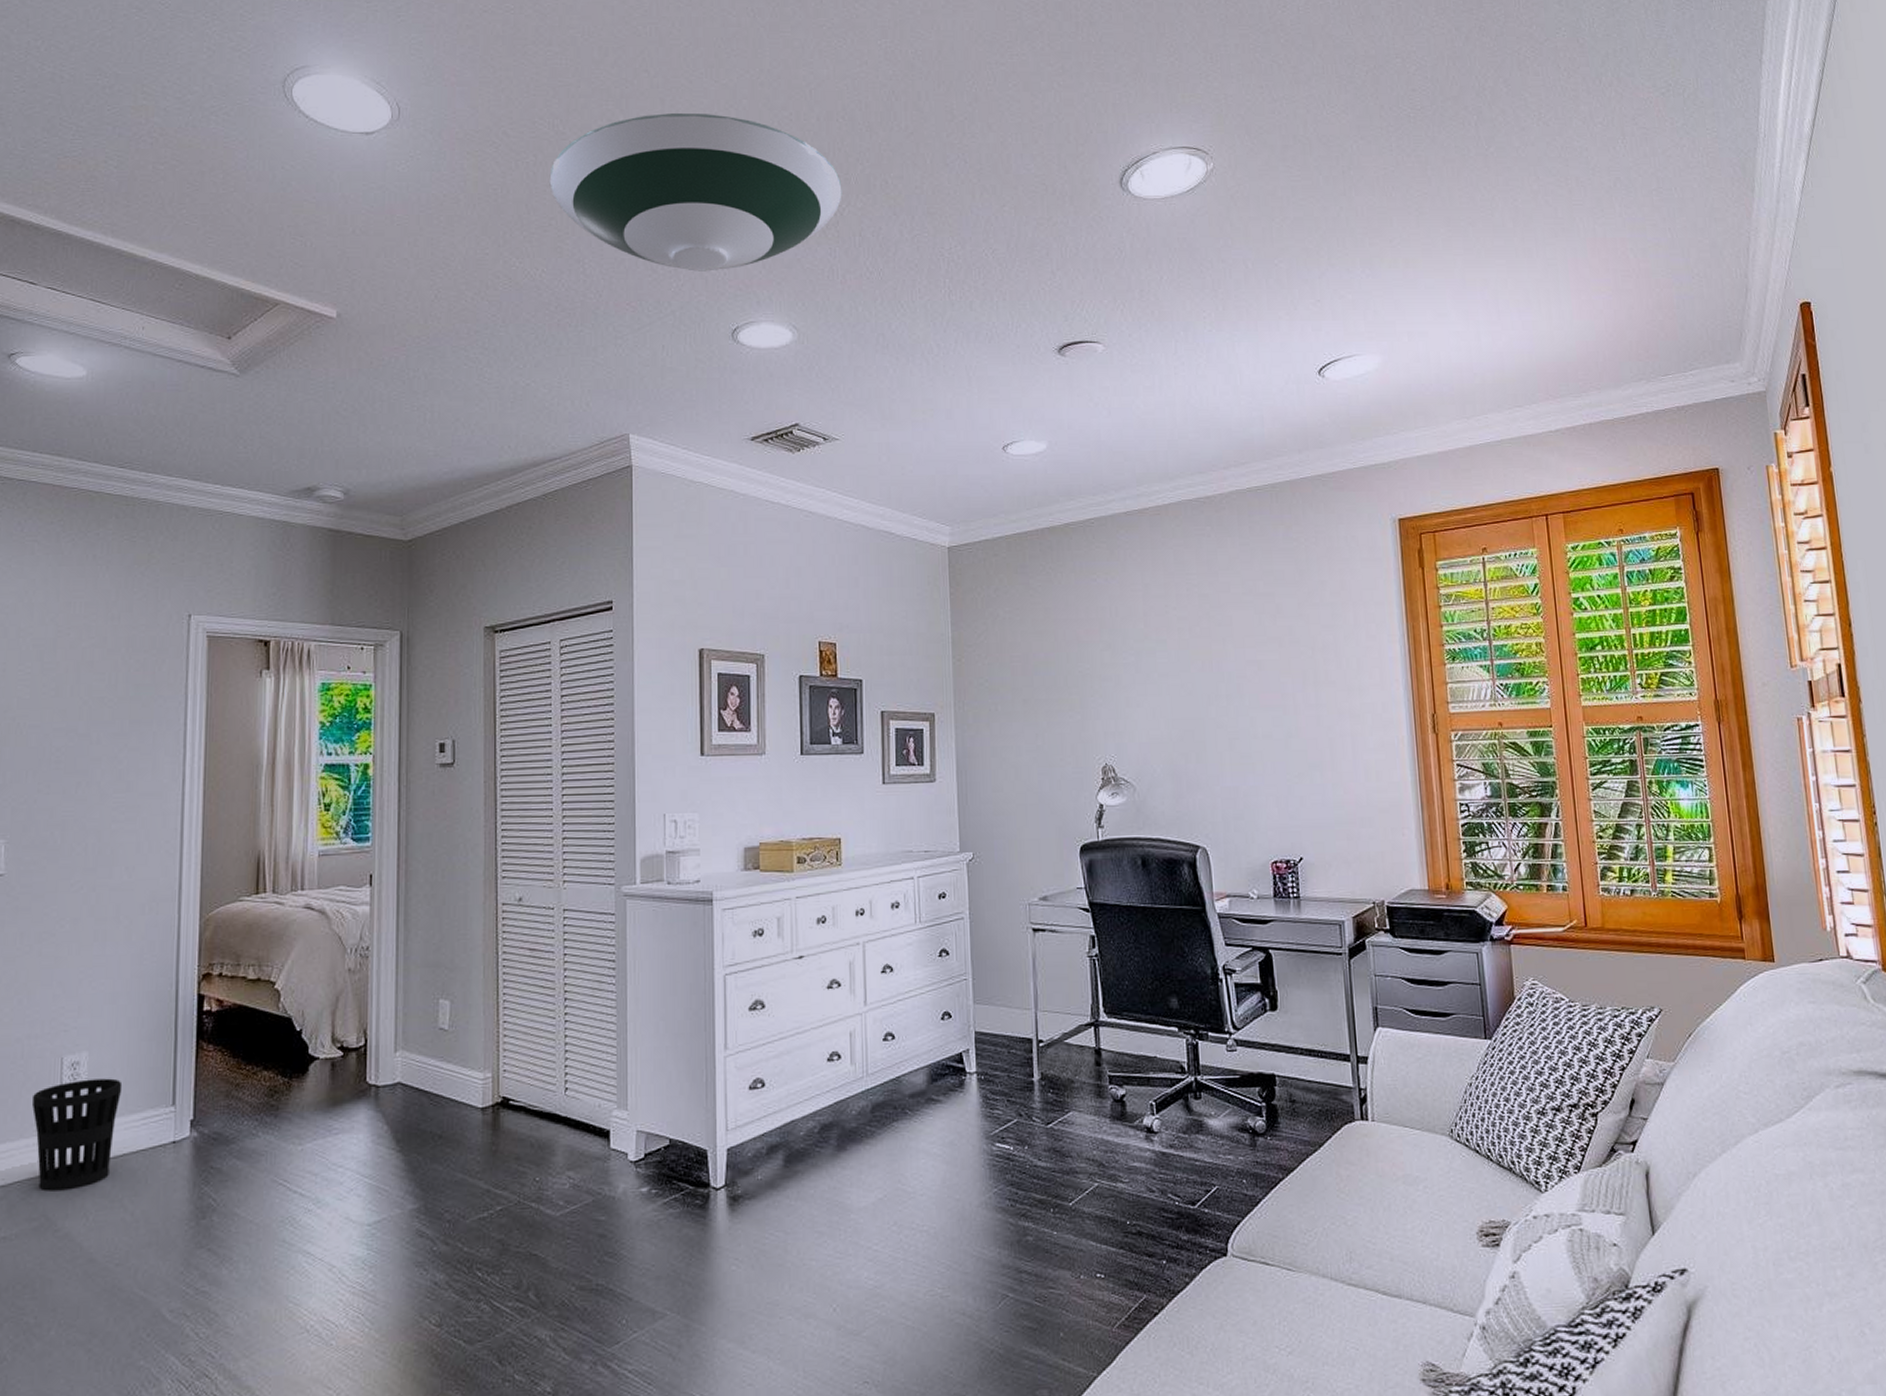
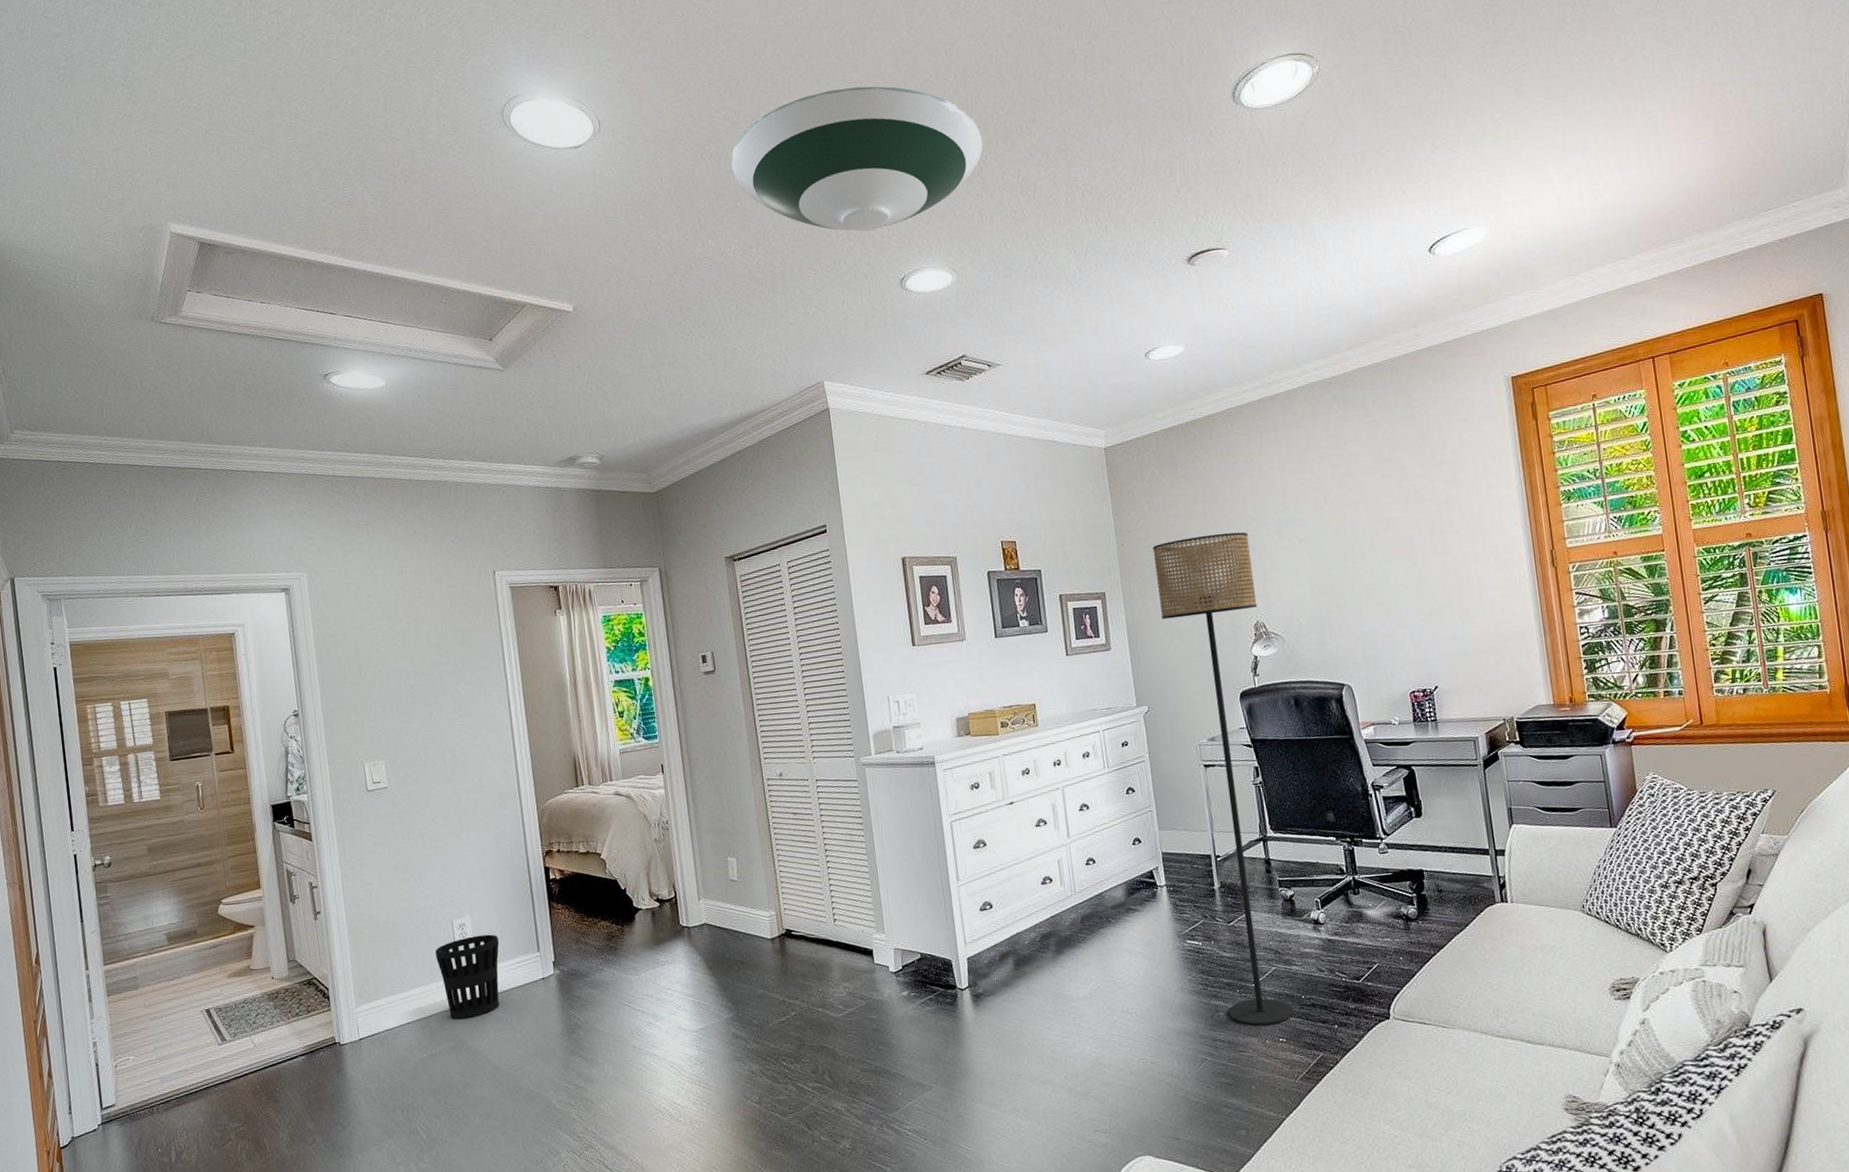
floor lamp: none [993,658,1115,1257] -> present [1152,532,1293,1026]

